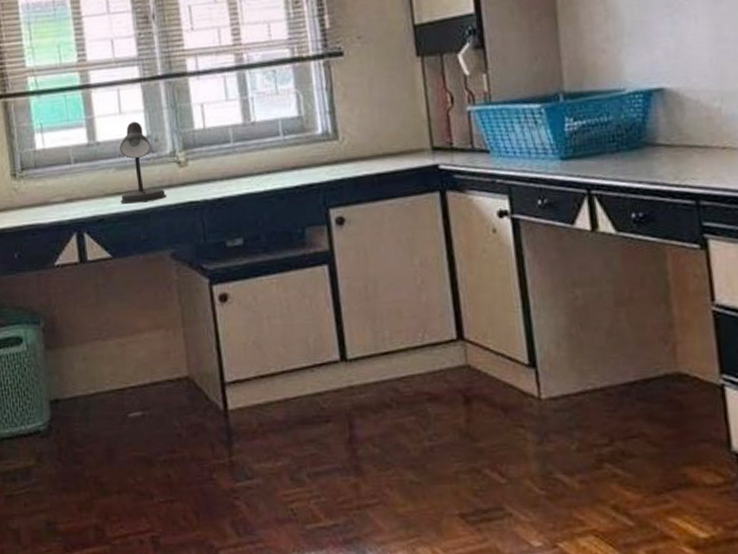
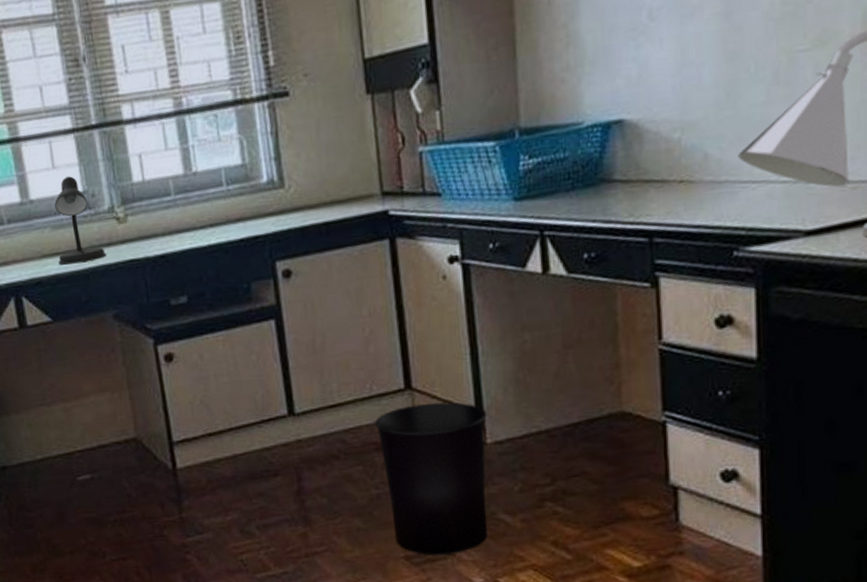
waste bin: none [427,355,546,514] -> present [375,402,488,555]

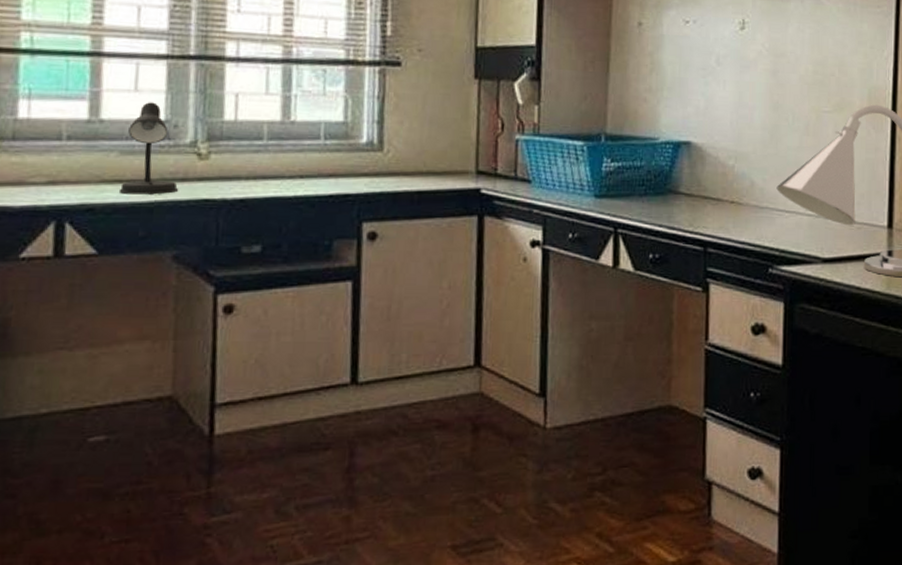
waste bin: present [375,402,488,555] -> none [440,383,550,545]

